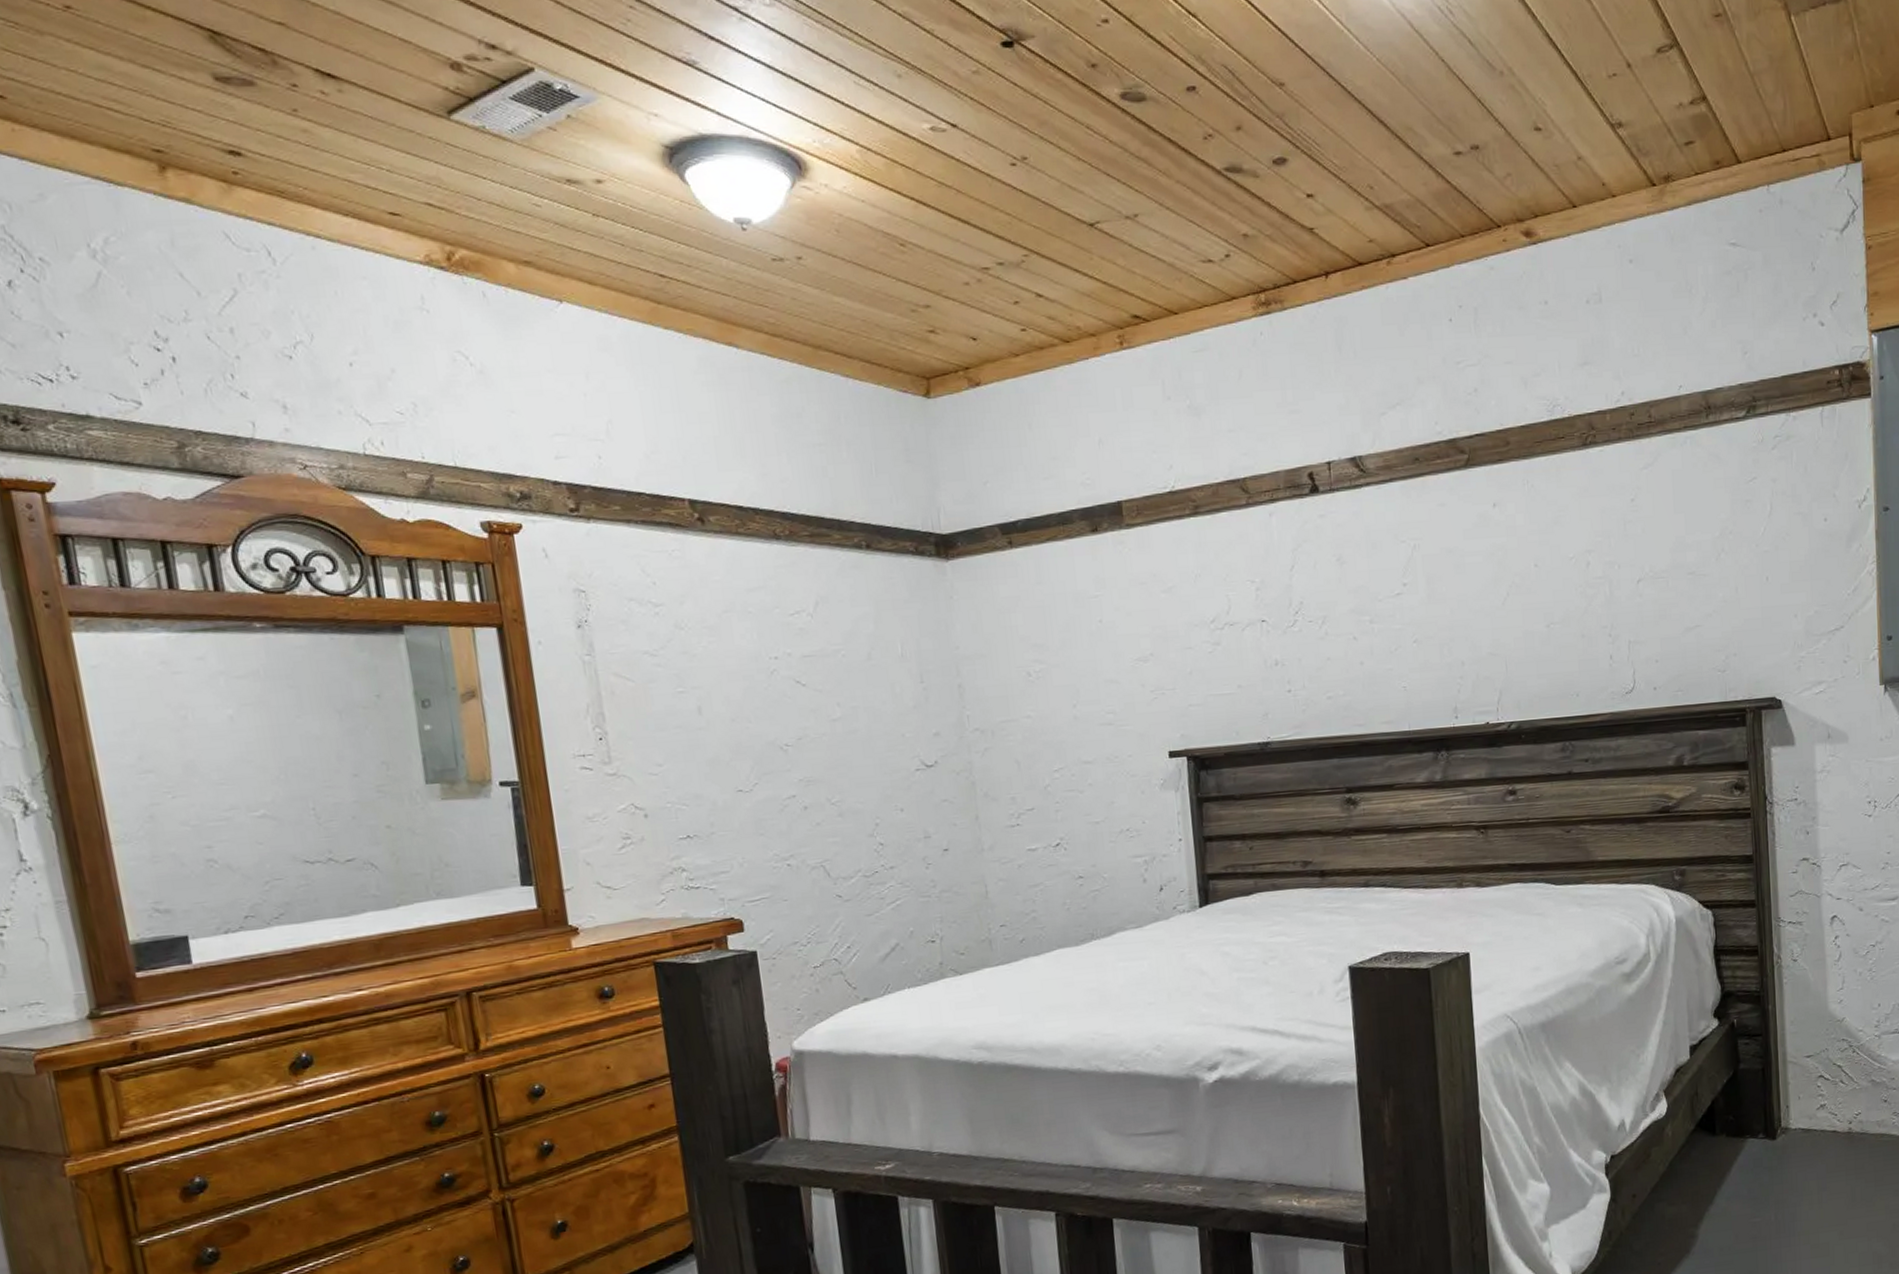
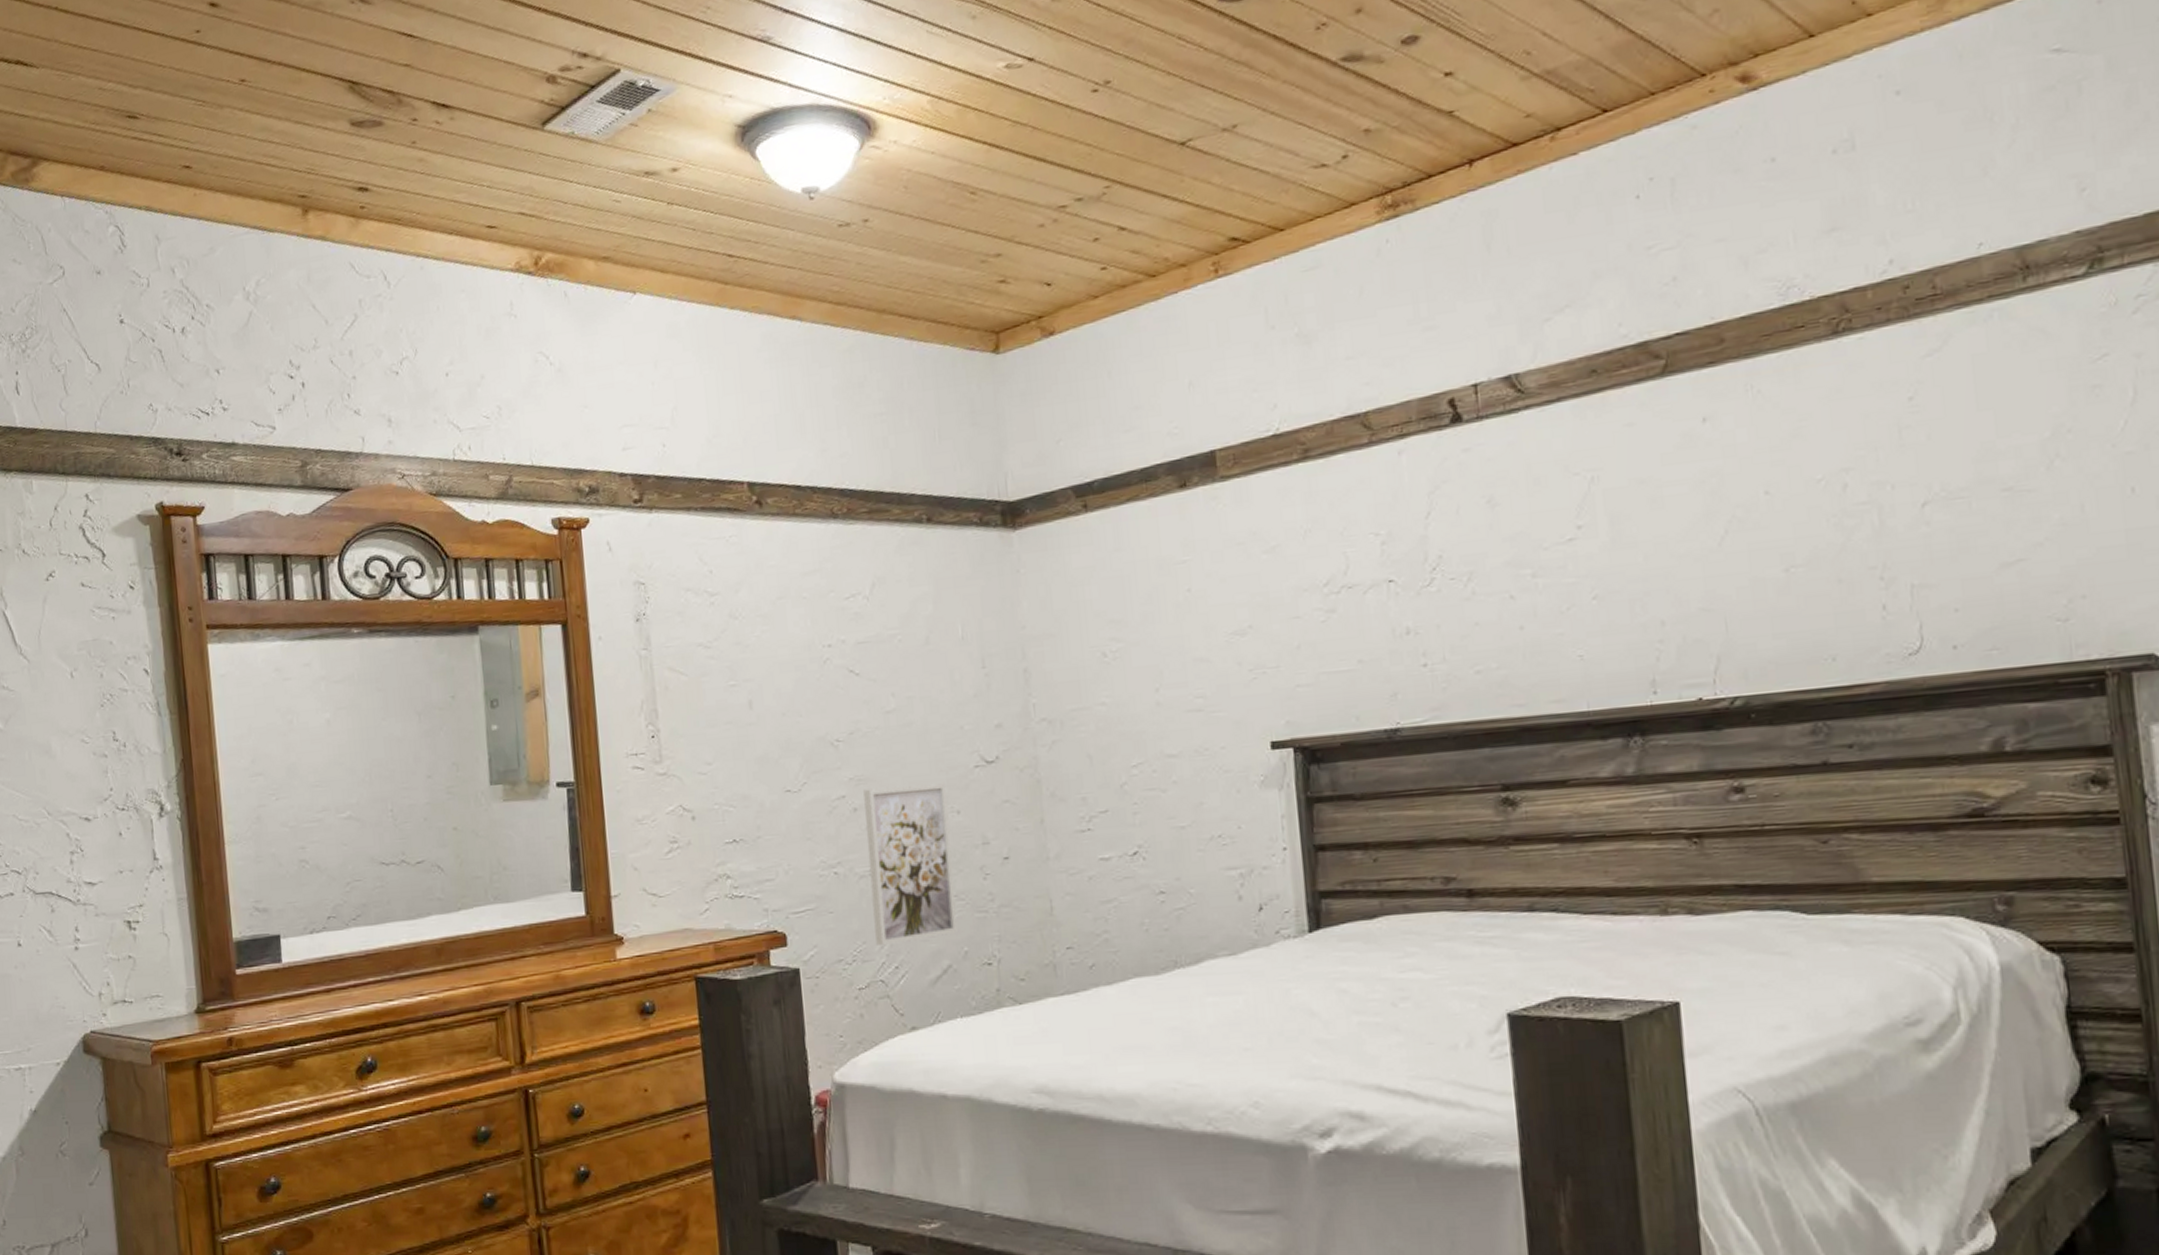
wall art: none [813,784,904,929] -> present [863,783,958,946]

